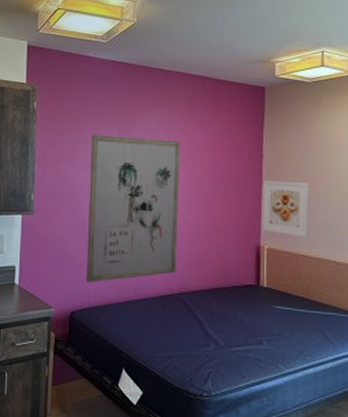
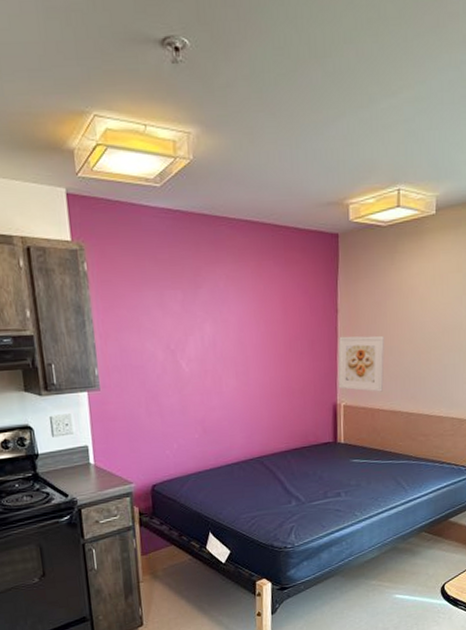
wall art: present [87,134,180,282] -> none [154,297,256,455]

